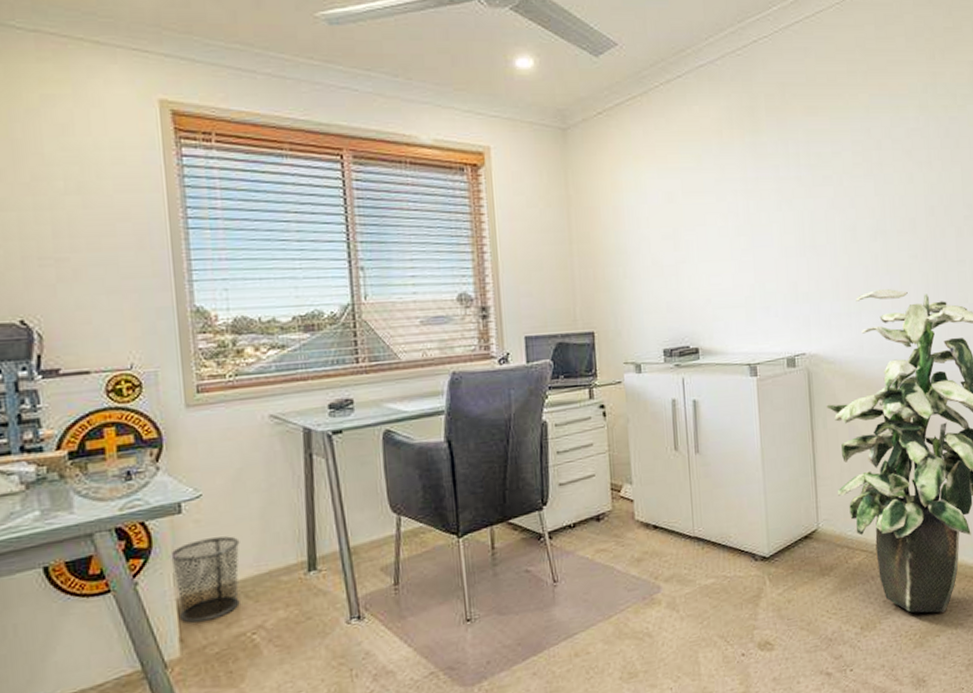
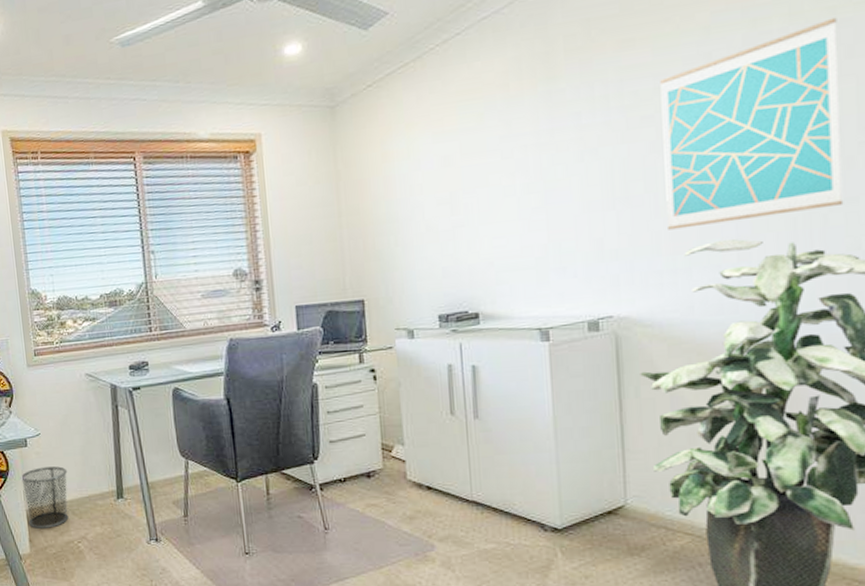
wall art: none [836,115,957,278] -> present [660,17,844,230]

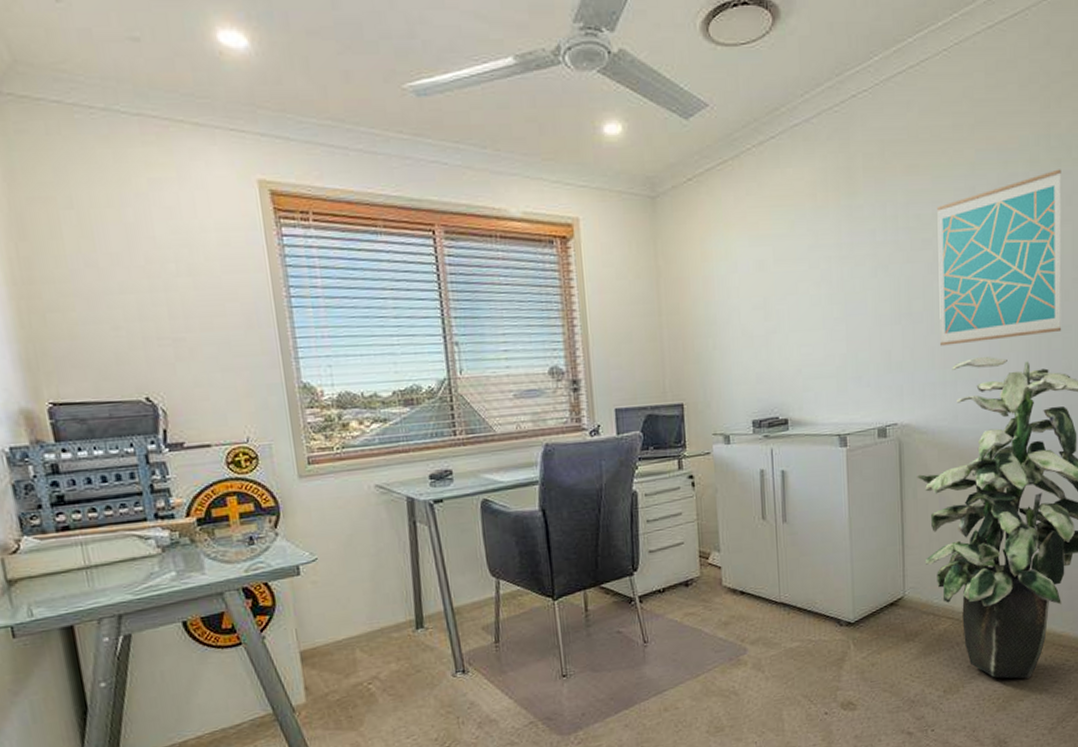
waste bin: present [20,466,69,529] -> none [291,596,356,673]

